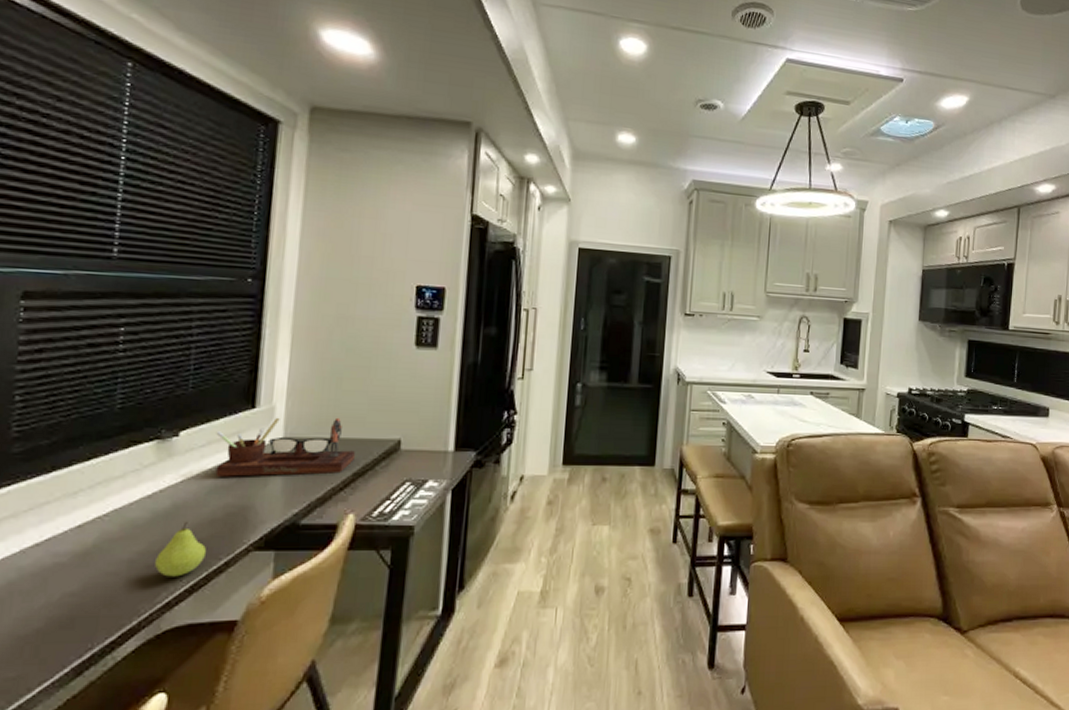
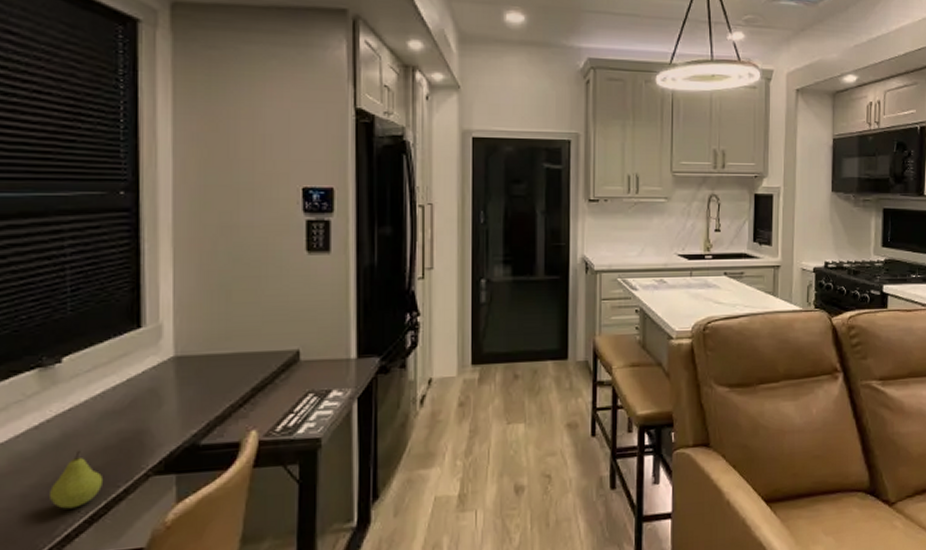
desk organizer: present [215,417,355,477] -> none [101,331,252,402]

